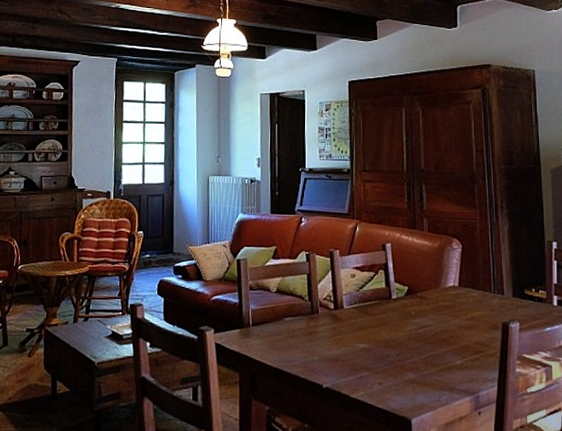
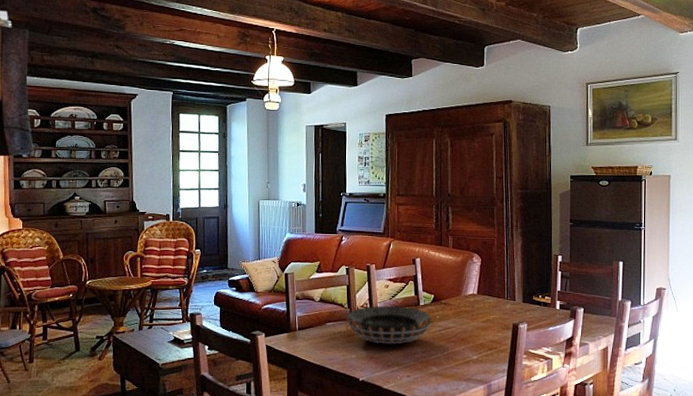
decorative bowl: none [307,298,409,345] -> present [346,305,434,344]

